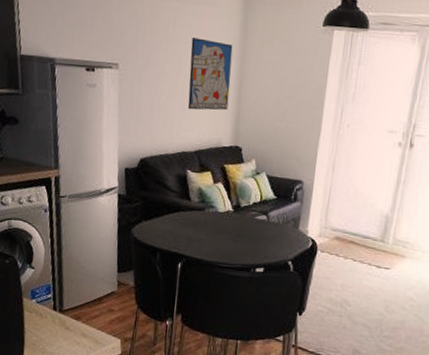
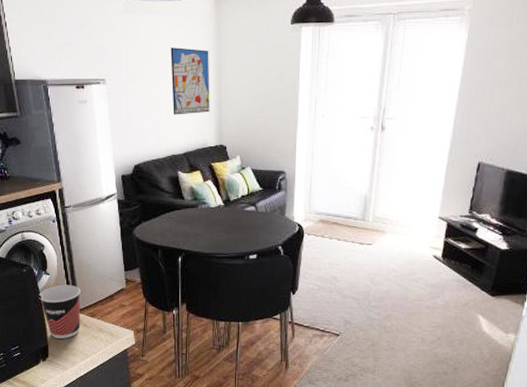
cup: none [20,281,67,341] -> present [39,285,81,339]

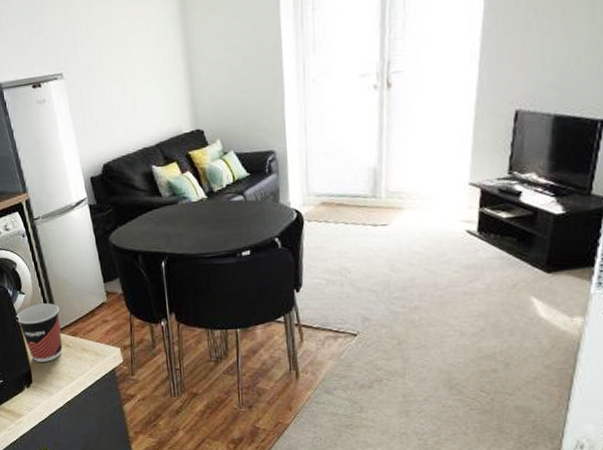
wall art: present [170,47,210,115] -> none [130,23,181,103]

